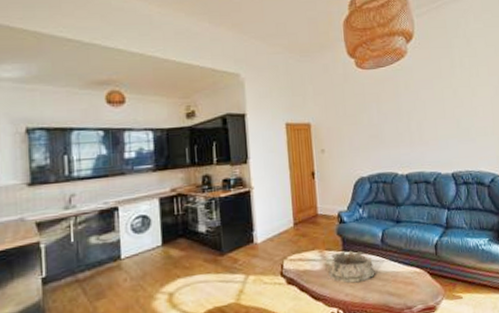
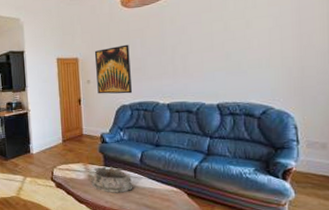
wall art: none [328,109,371,166] -> present [94,44,133,94]

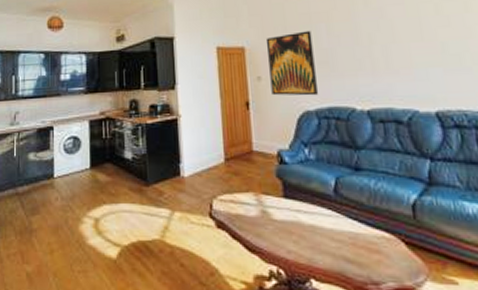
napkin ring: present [91,166,133,193] -> none [266,198,327,239]

